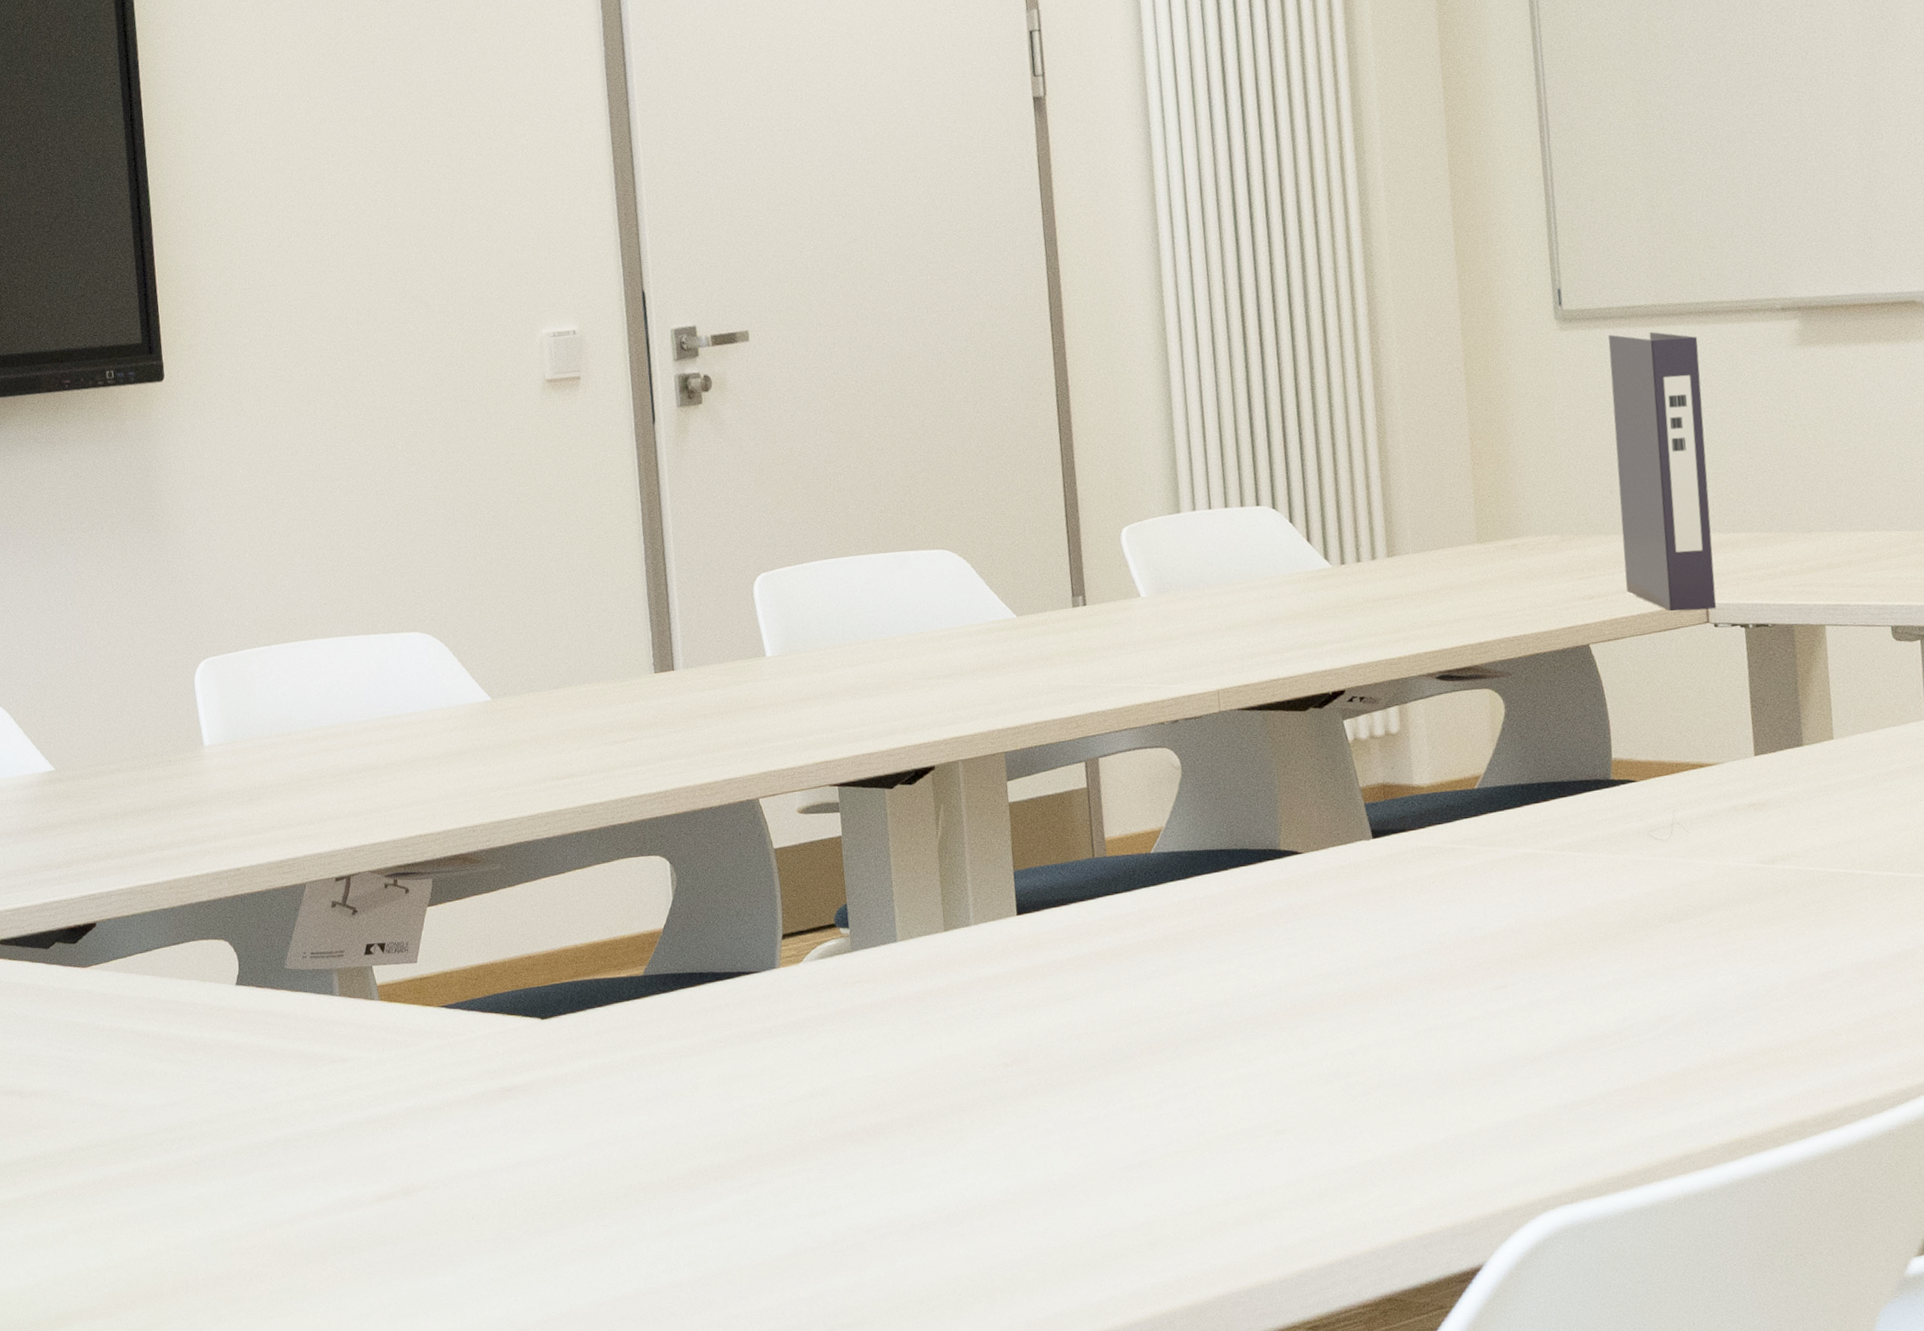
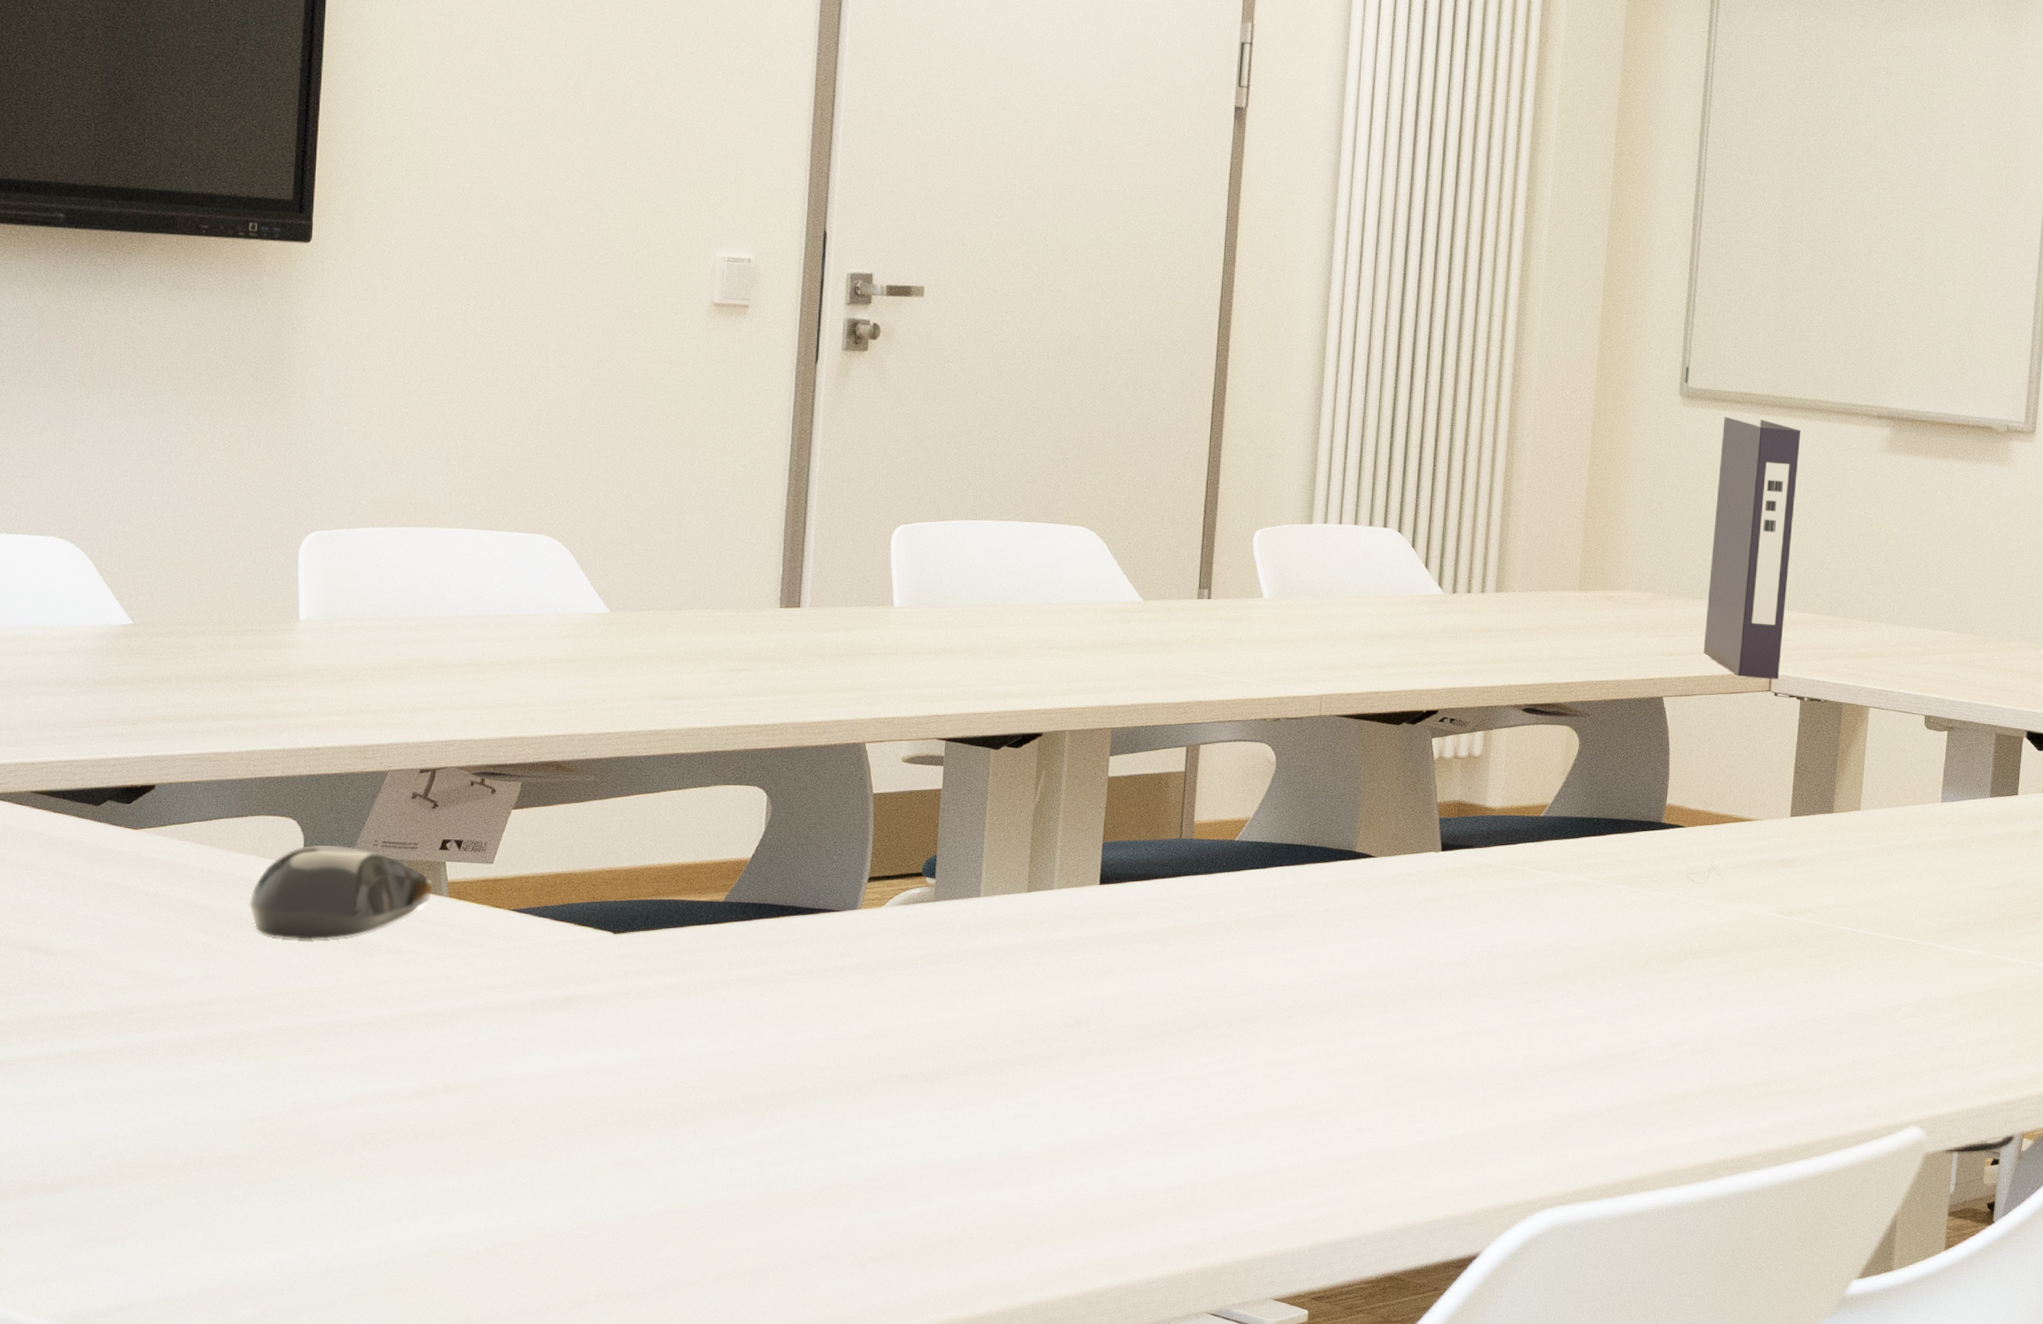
computer mouse: none [196,961,364,1058] -> present [249,845,433,940]

